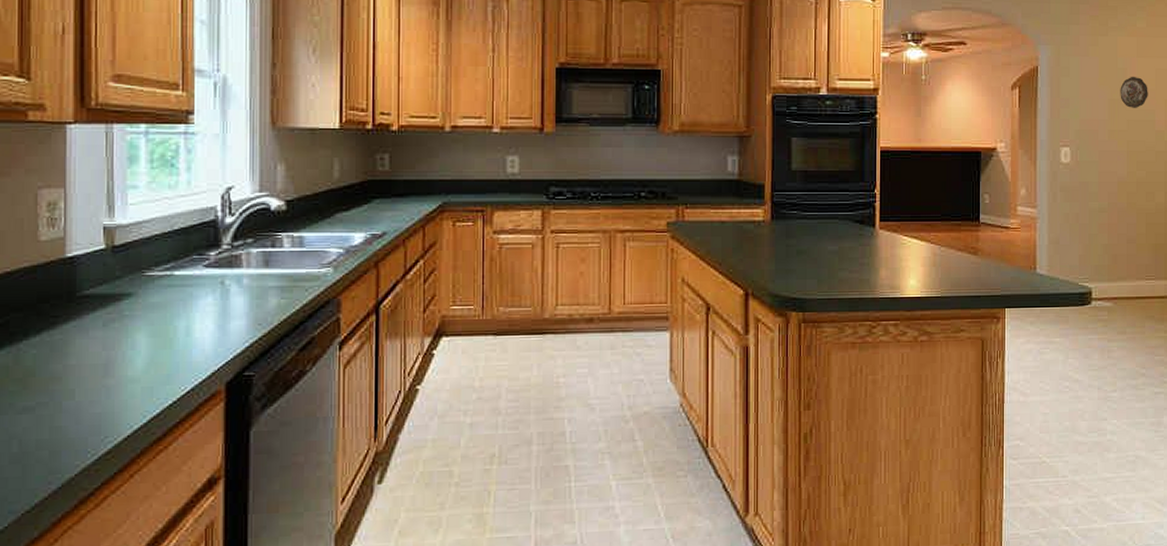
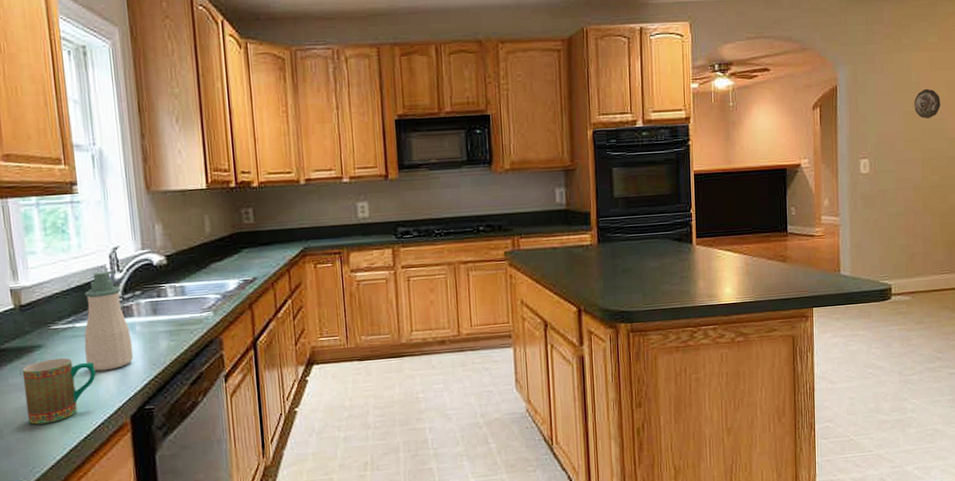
mug: none [105,309,191,386] -> present [22,357,96,425]
soap bottle: none [181,212,237,328] -> present [84,270,134,372]

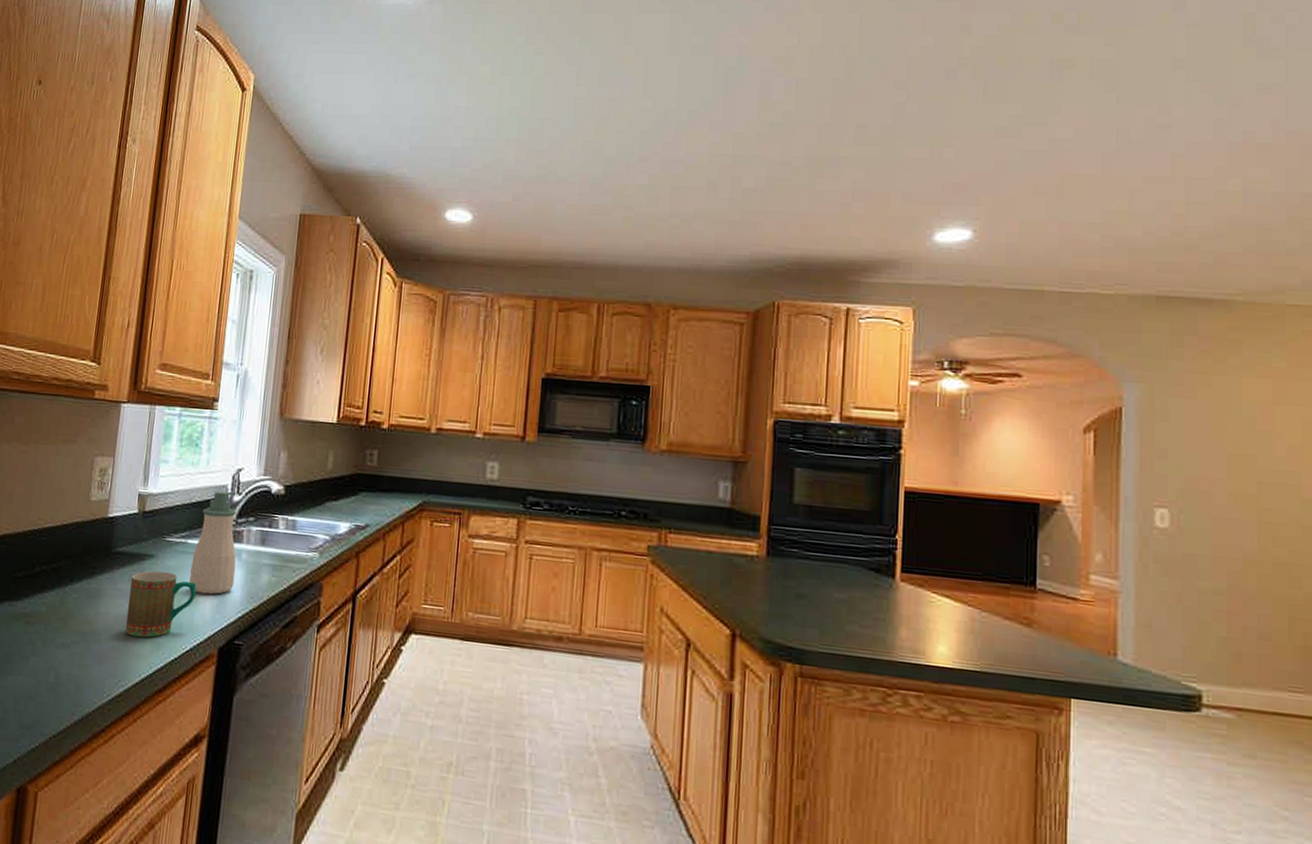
decorative plate: present [914,88,941,119] -> none [1246,427,1291,468]

